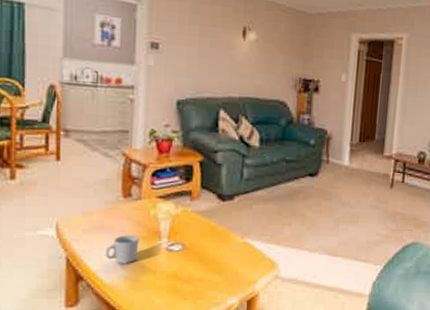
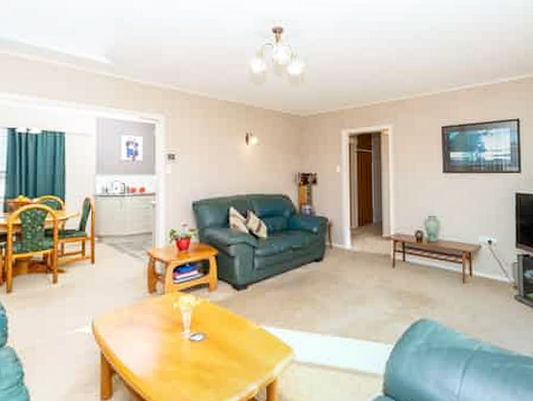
mug: present [105,235,139,264] -> none [134,328,164,356]

